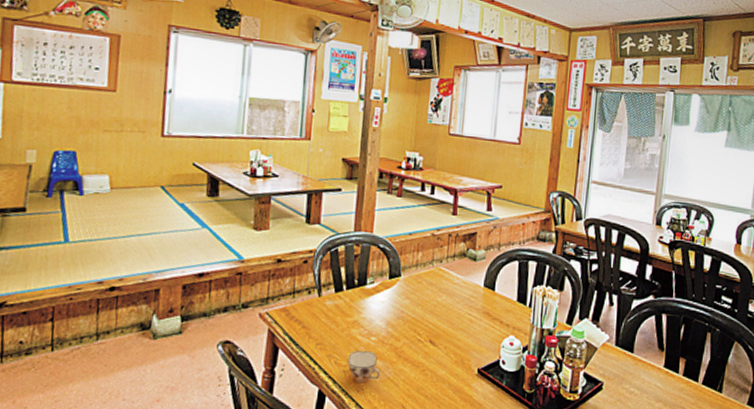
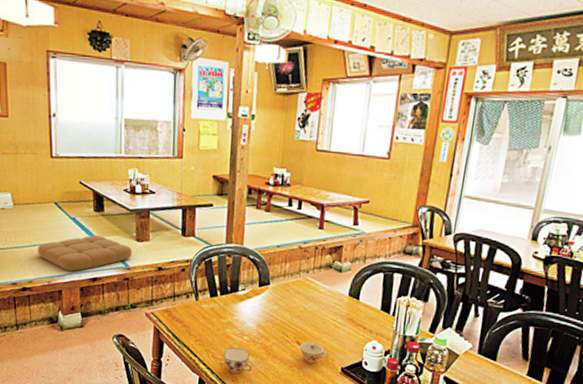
seat cushion: none [134,223,248,266] -> present [38,235,132,271]
teacup: none [433,340,464,366] -> present [300,341,329,364]

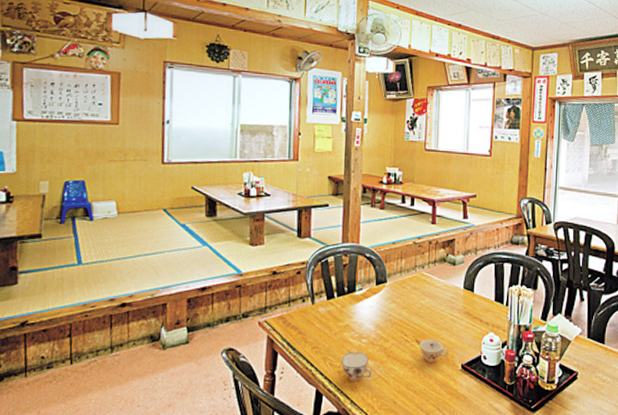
seat cushion: present [38,235,132,271] -> none [141,241,245,281]

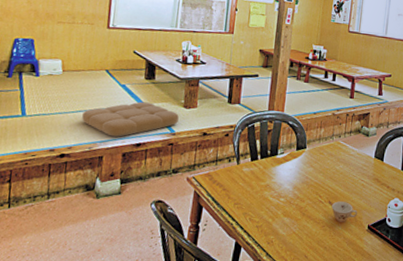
seat cushion: none [141,241,245,281] -> present [82,101,179,137]
teacup: present [341,351,372,381] -> none [260,209,287,236]

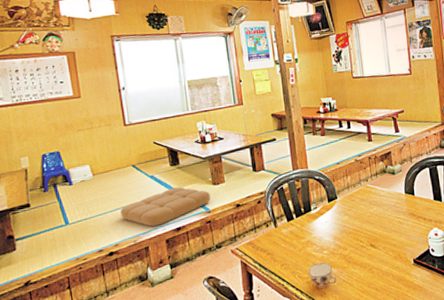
teacup: none [260,209,287,236] -> present [308,262,337,289]
teacup: present [332,201,357,222] -> none [374,241,400,262]

